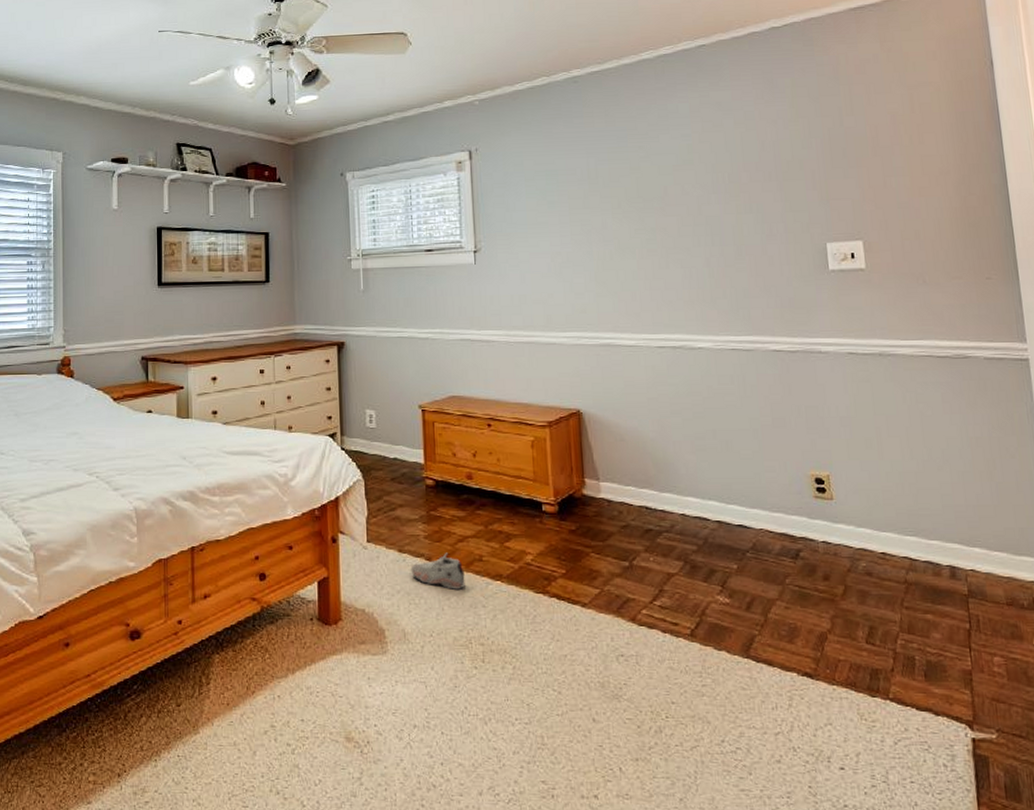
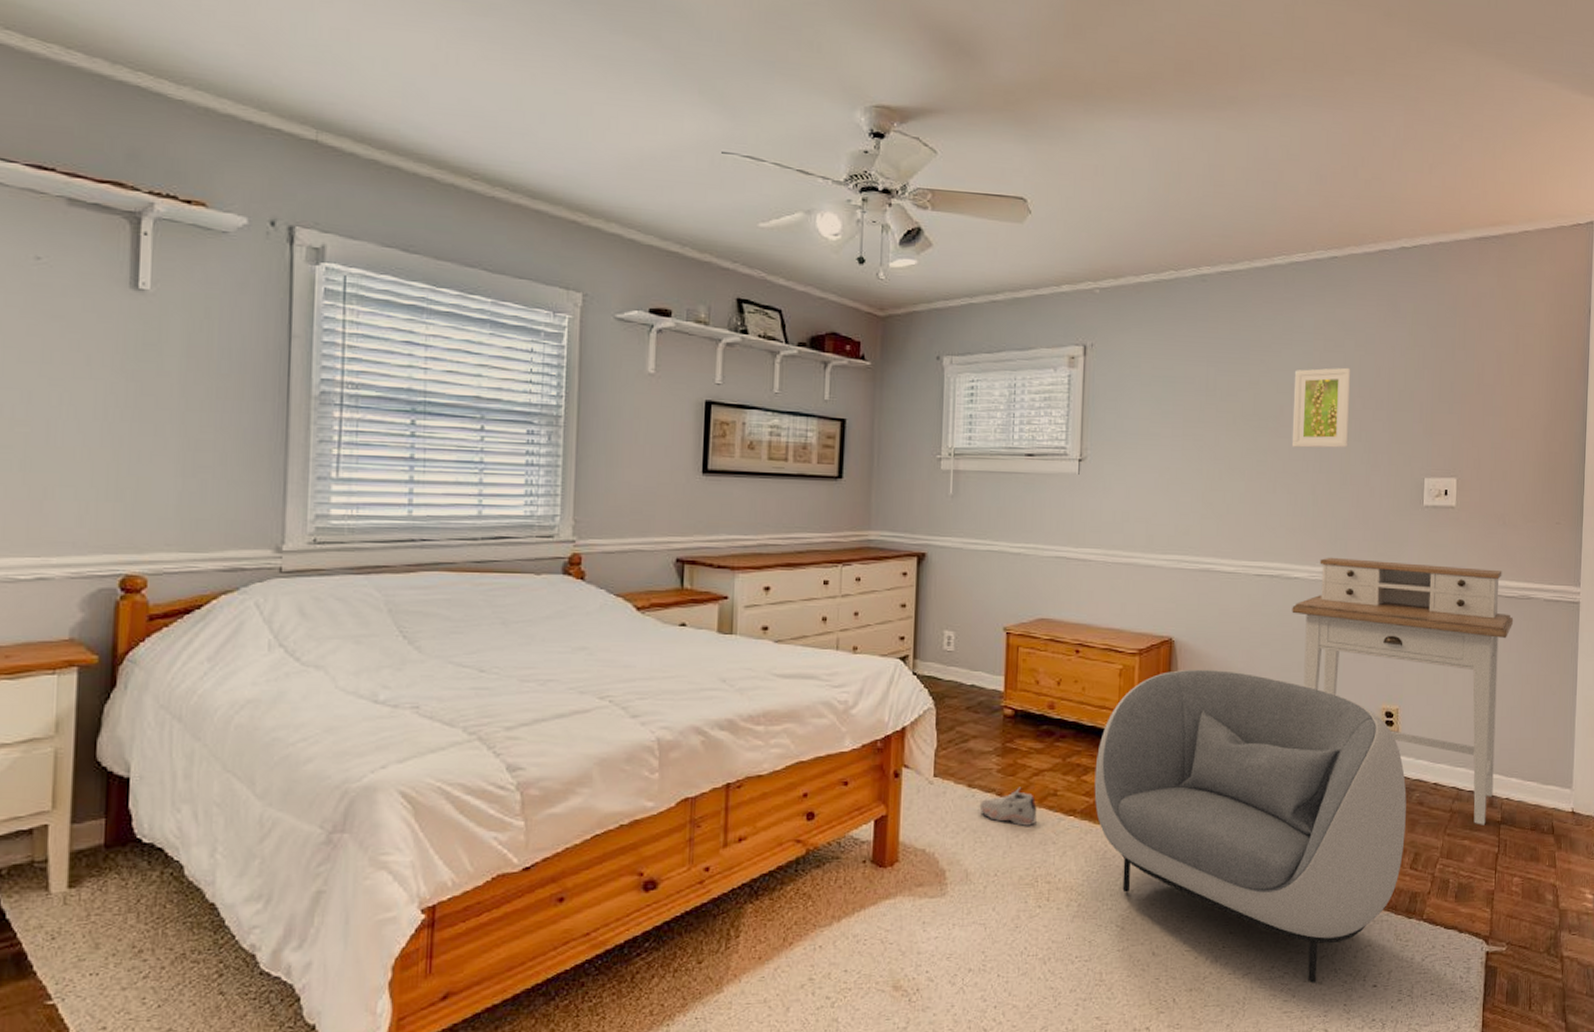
armchair: none [517,439,856,761] -> present [1094,669,1407,984]
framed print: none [675,145,740,224] -> present [1293,367,1351,448]
desk: none [699,326,954,598] -> present [1292,557,1514,825]

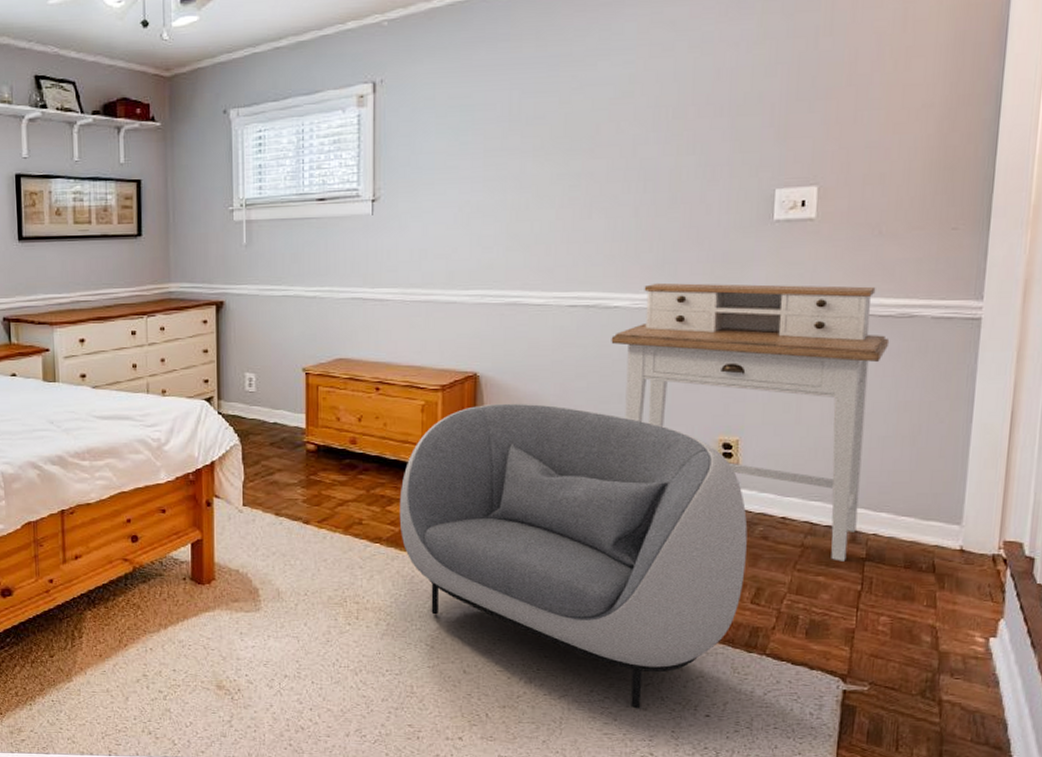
shoe: present [979,787,1037,826] -> none [287,516,343,551]
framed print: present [1293,367,1351,448] -> none [611,73,683,168]

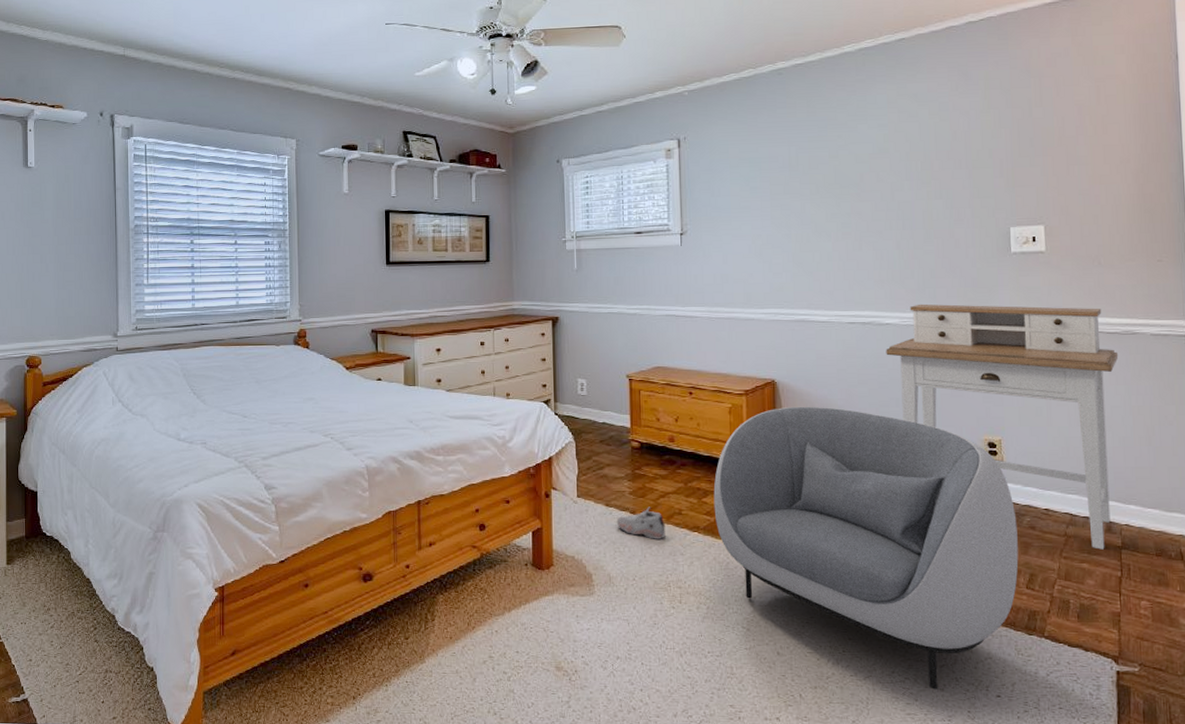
shoe: none [287,516,343,551] -> present [616,506,666,539]

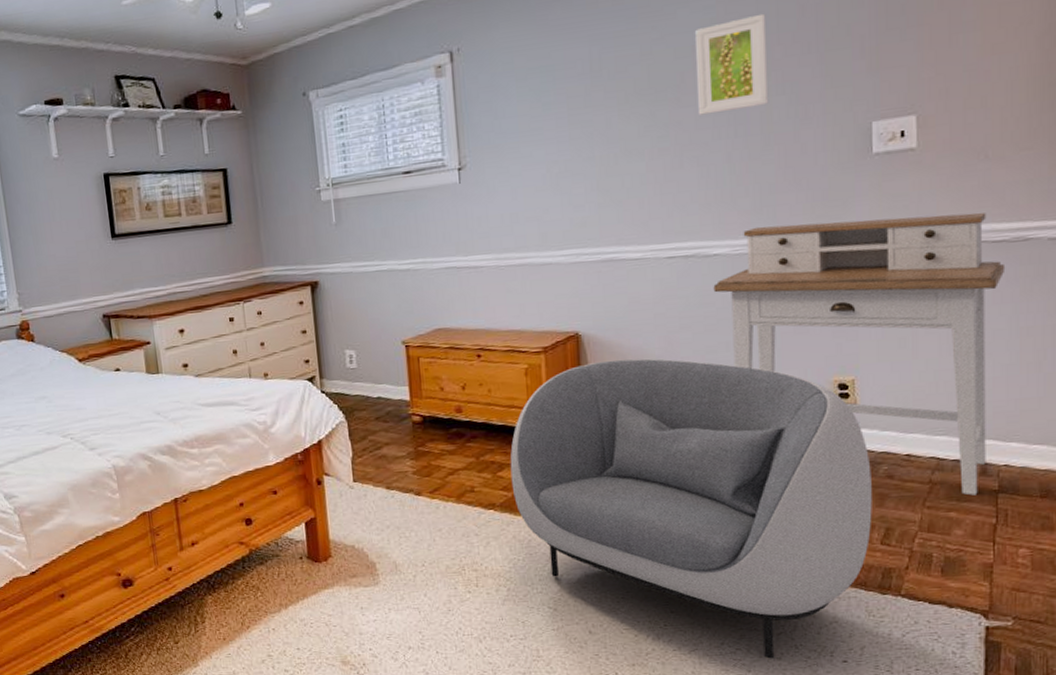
shoe: present [616,506,666,539] -> none [399,486,457,521]
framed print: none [872,134,930,209] -> present [695,13,769,115]

